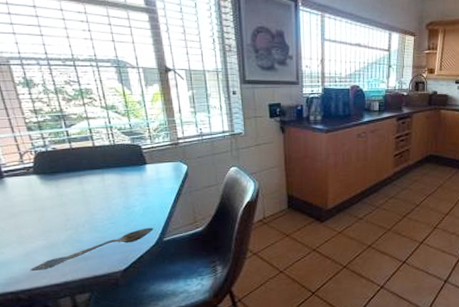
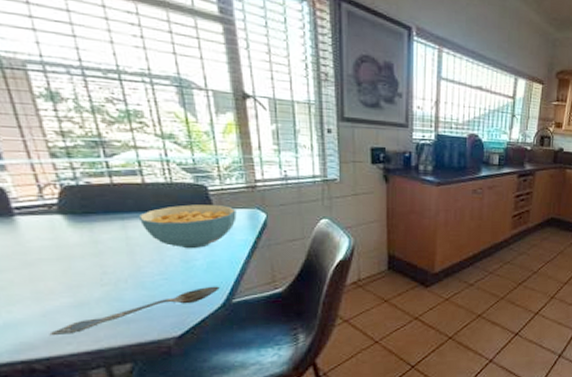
cereal bowl: none [90,160,164,198] -> present [138,204,237,249]

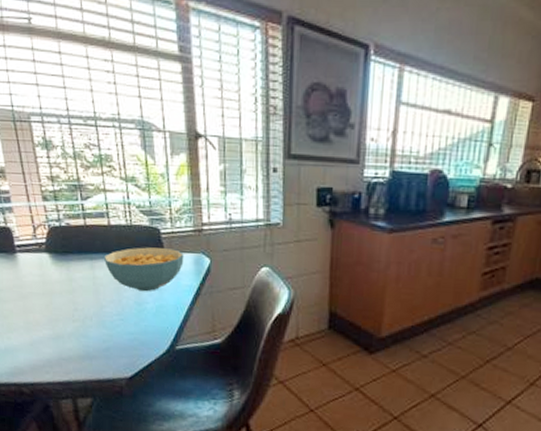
spoon: present [49,286,220,336] -> none [34,330,166,364]

